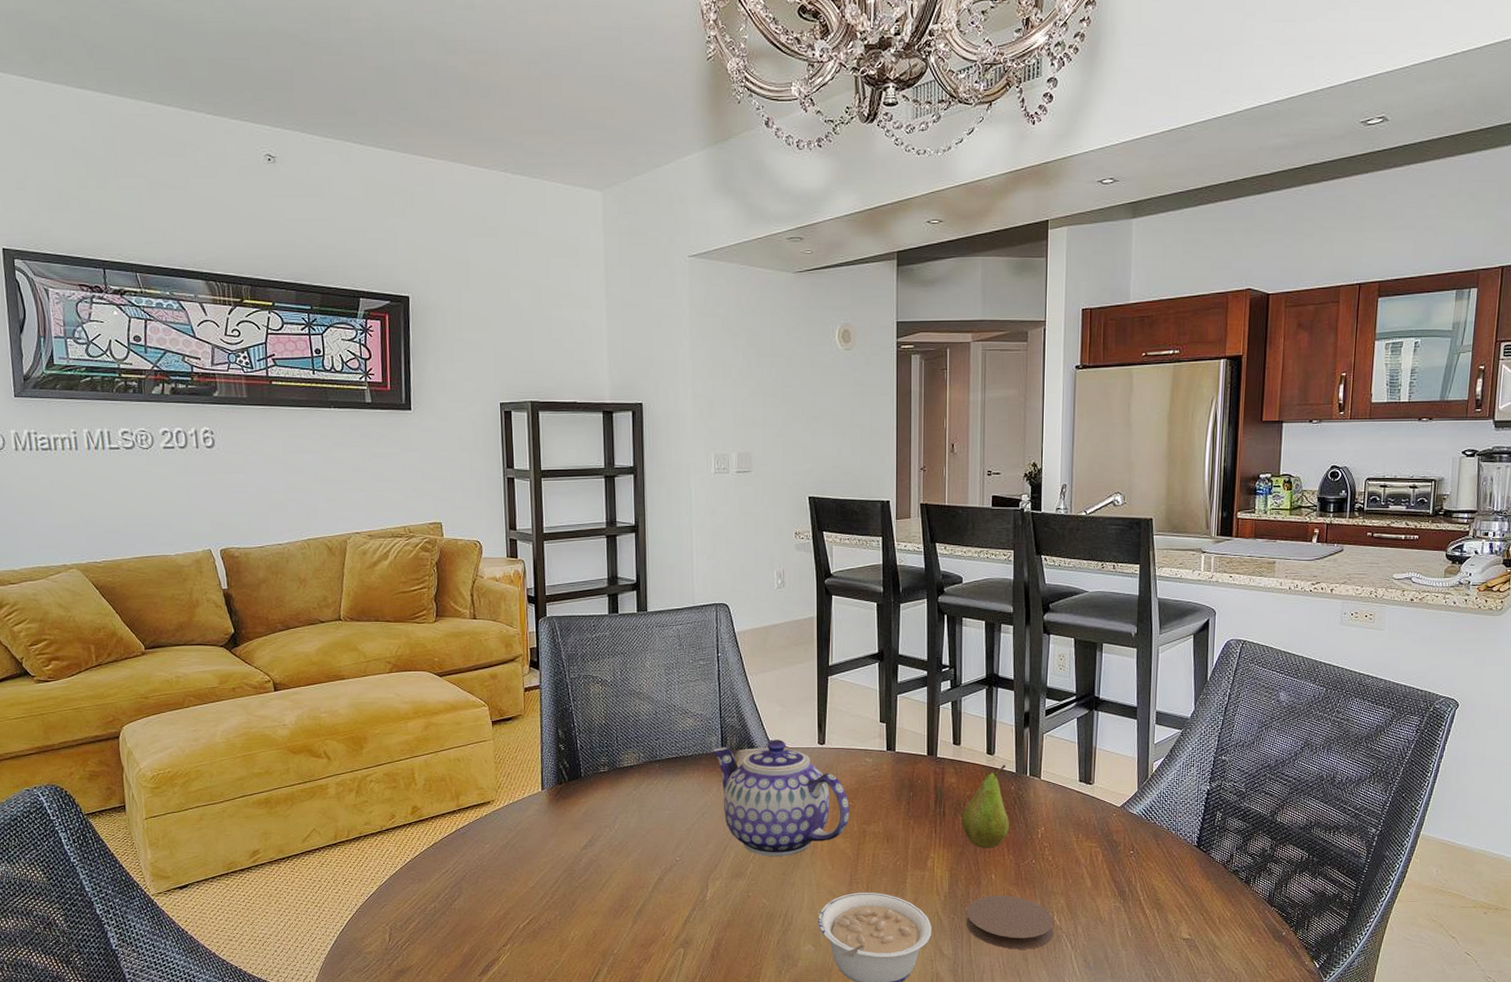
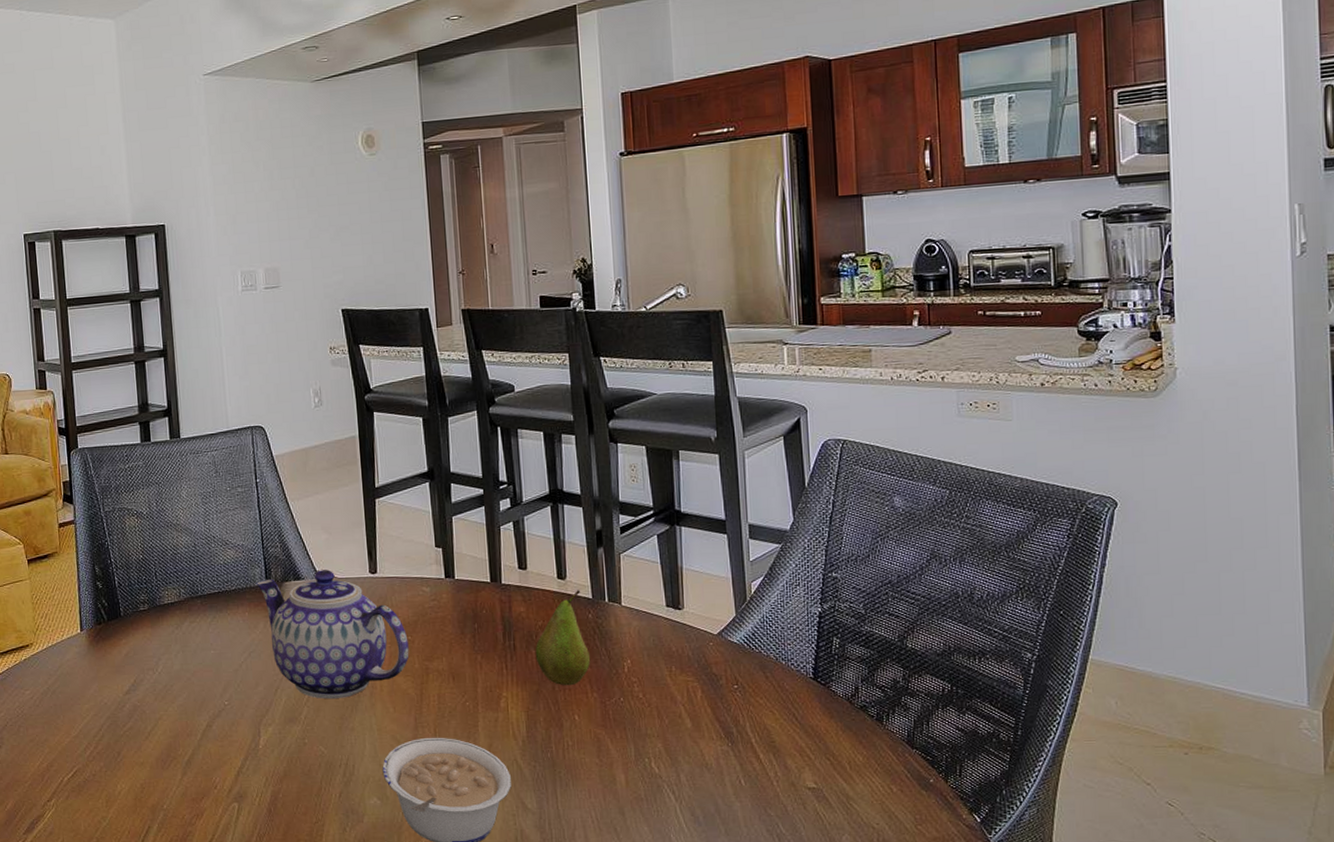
coaster: present [966,895,1054,950] -> none [549,739,653,802]

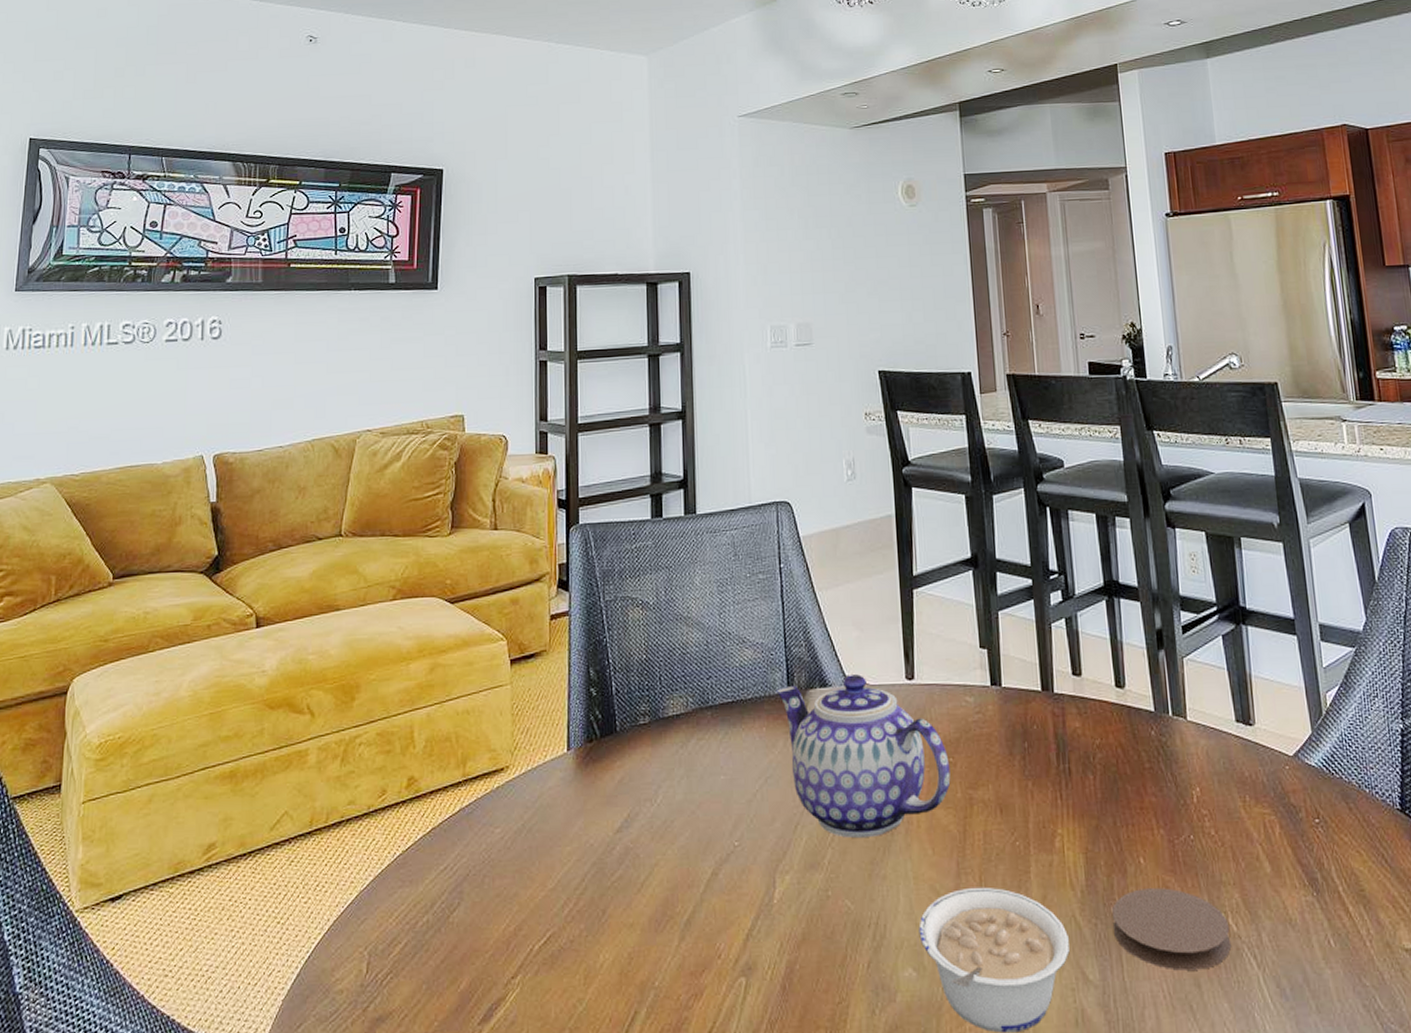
fruit: present [535,590,591,686] -> none [1092,701,1156,820]
coaster: none [549,739,653,802] -> present [1112,888,1232,971]

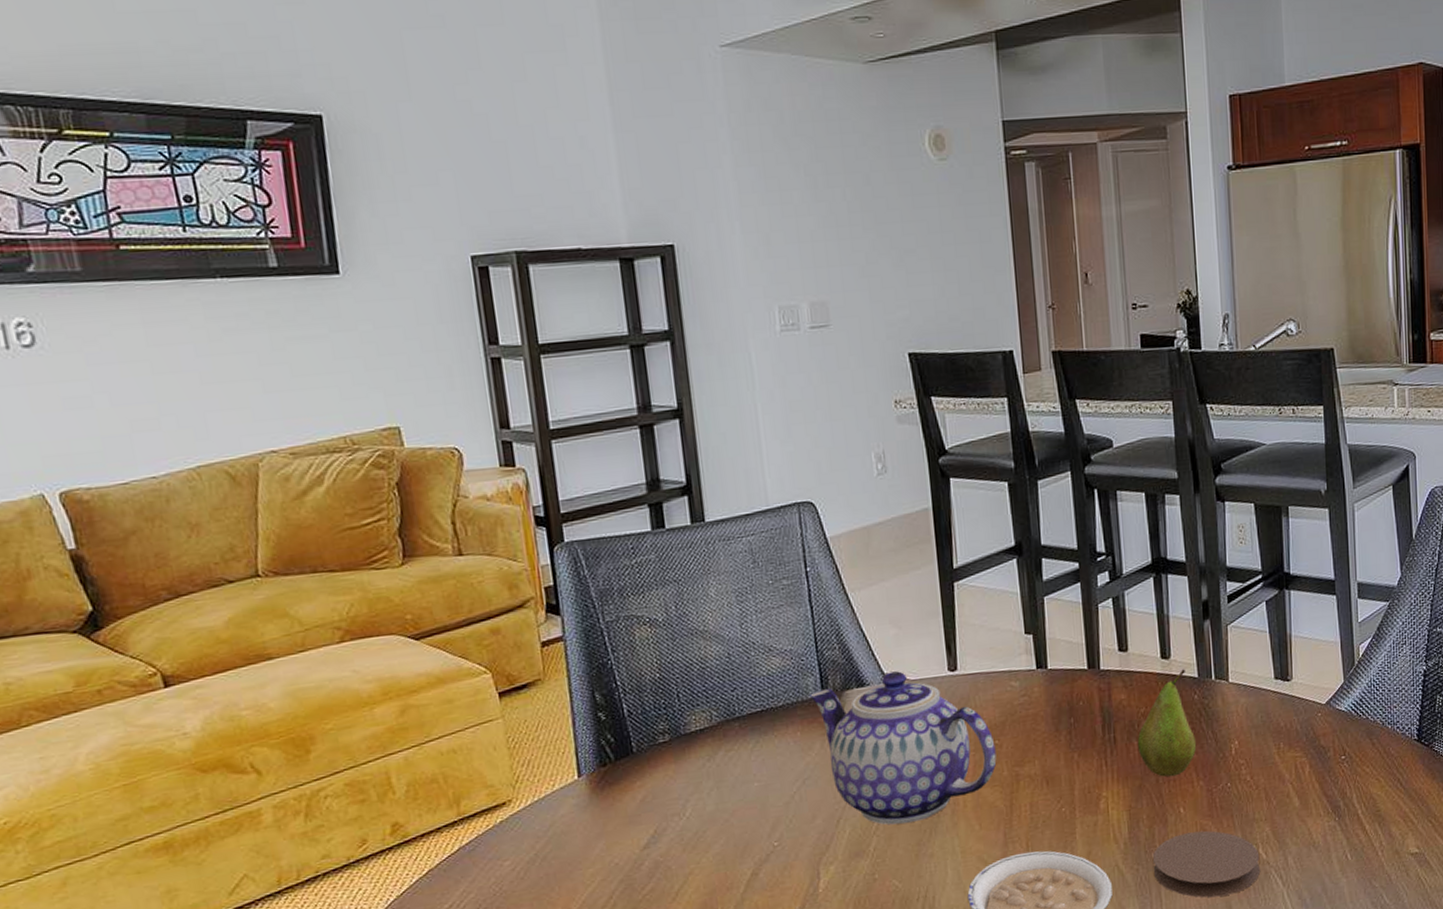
fruit: none [1092,701,1156,820] -> present [1137,669,1197,777]

